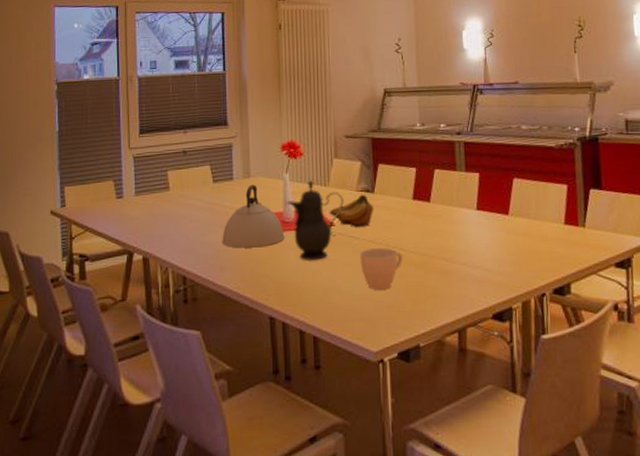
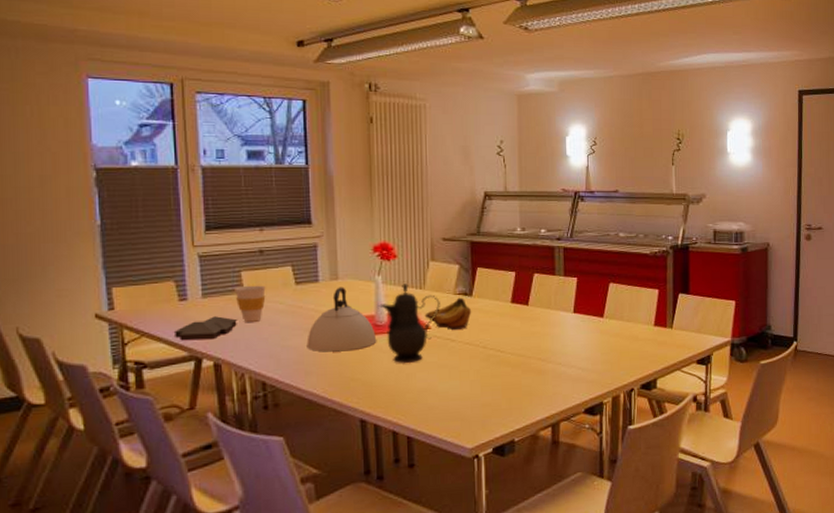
papers: none [111,213,163,235] -> present [173,316,237,340]
cup: none [162,183,188,218] -> present [234,285,266,322]
cup: present [359,248,402,290] -> none [456,350,499,390]

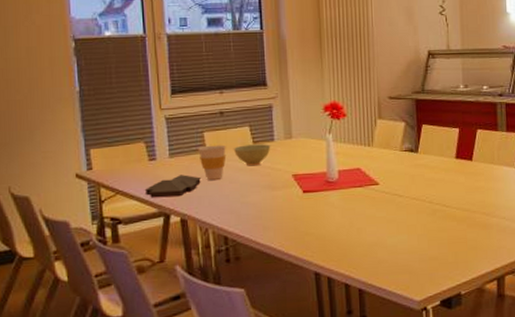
bowl: none [273,285,315,308] -> present [233,144,271,166]
kettle: present [306,287,377,352] -> none [264,145,329,208]
coffeepot: present [379,282,440,364] -> none [330,140,388,219]
fruit: present [424,297,472,330] -> none [373,154,418,185]

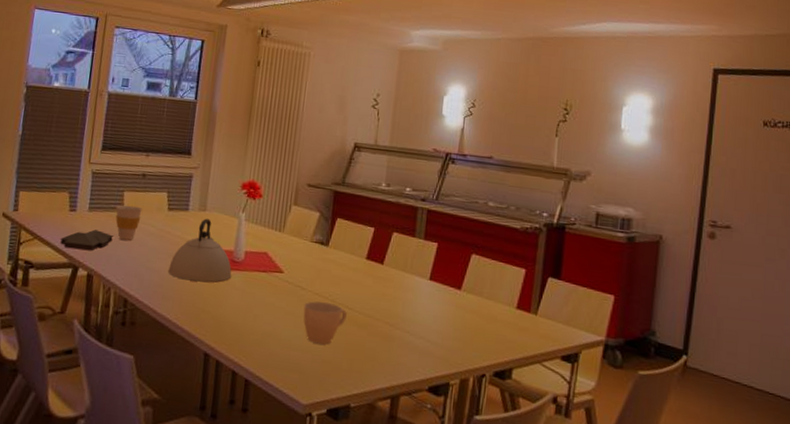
bowl: present [233,144,271,166] -> none [148,210,185,233]
kettle: none [264,145,329,208] -> present [168,218,232,283]
cup: none [404,205,445,244] -> present [303,301,347,345]

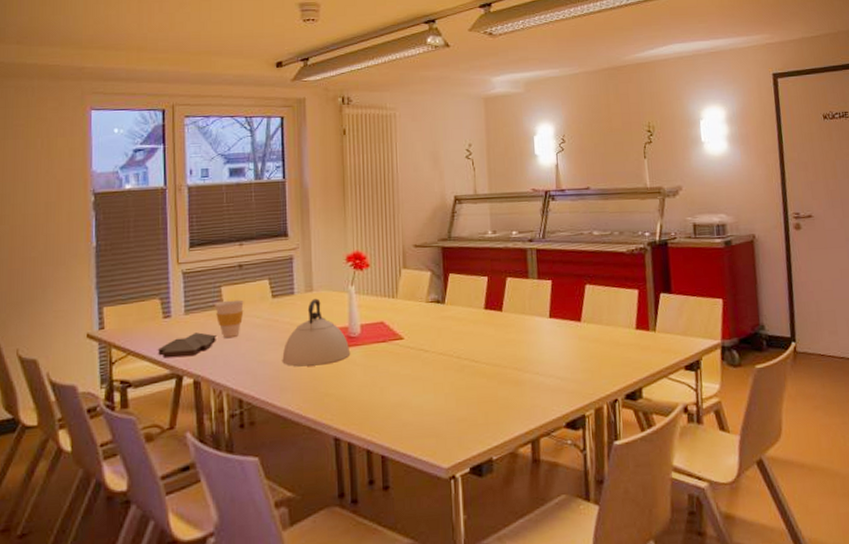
cup: present [303,301,347,345] -> none [430,360,474,404]

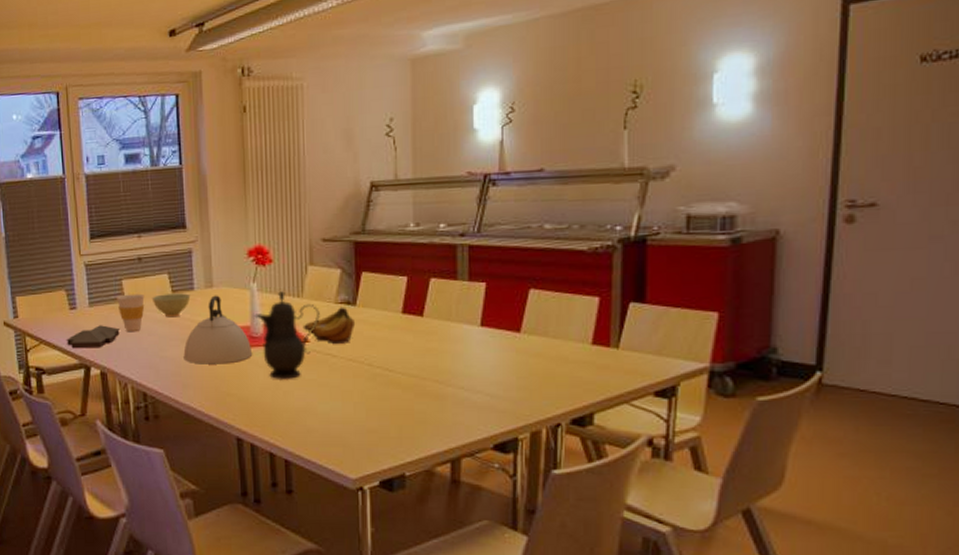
bowl: none [251,298,291,322] -> present [151,293,191,318]
coffeepot: none [352,291,413,377] -> present [254,290,320,380]
fruit: none [397,305,445,340] -> present [302,307,356,344]

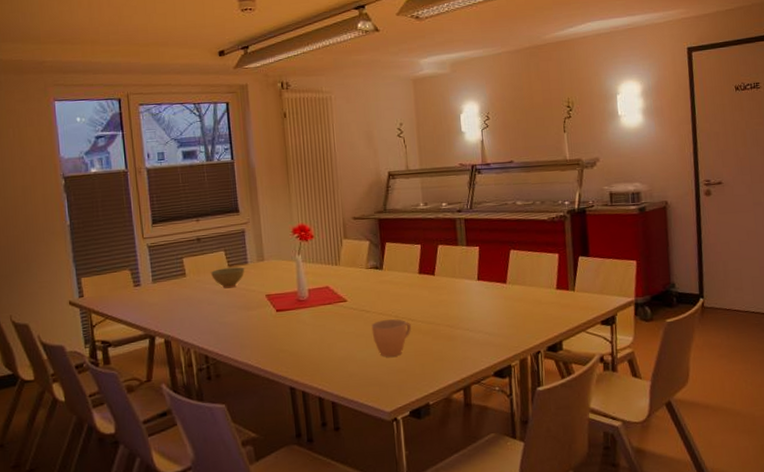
papers: present [66,325,120,349] -> none [131,298,182,321]
cup: present [117,293,145,331] -> none [178,269,204,303]
kettle: present [183,295,253,365] -> none [240,267,301,327]
coffeepot: present [254,290,320,380] -> none [300,260,355,335]
fruit: present [302,307,356,344] -> none [341,271,384,302]
cup: none [338,368,388,413] -> present [371,319,411,357]

